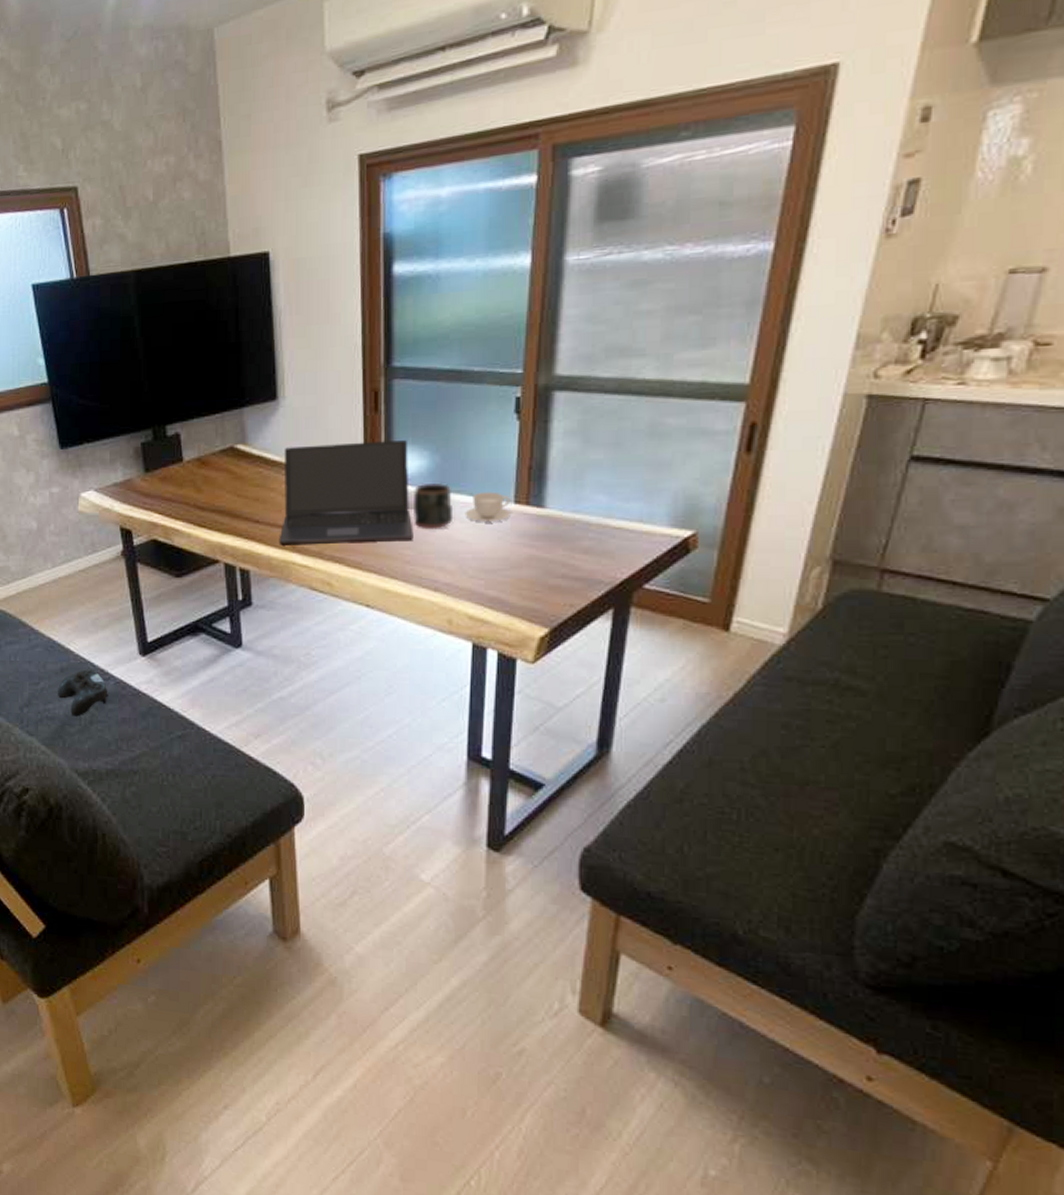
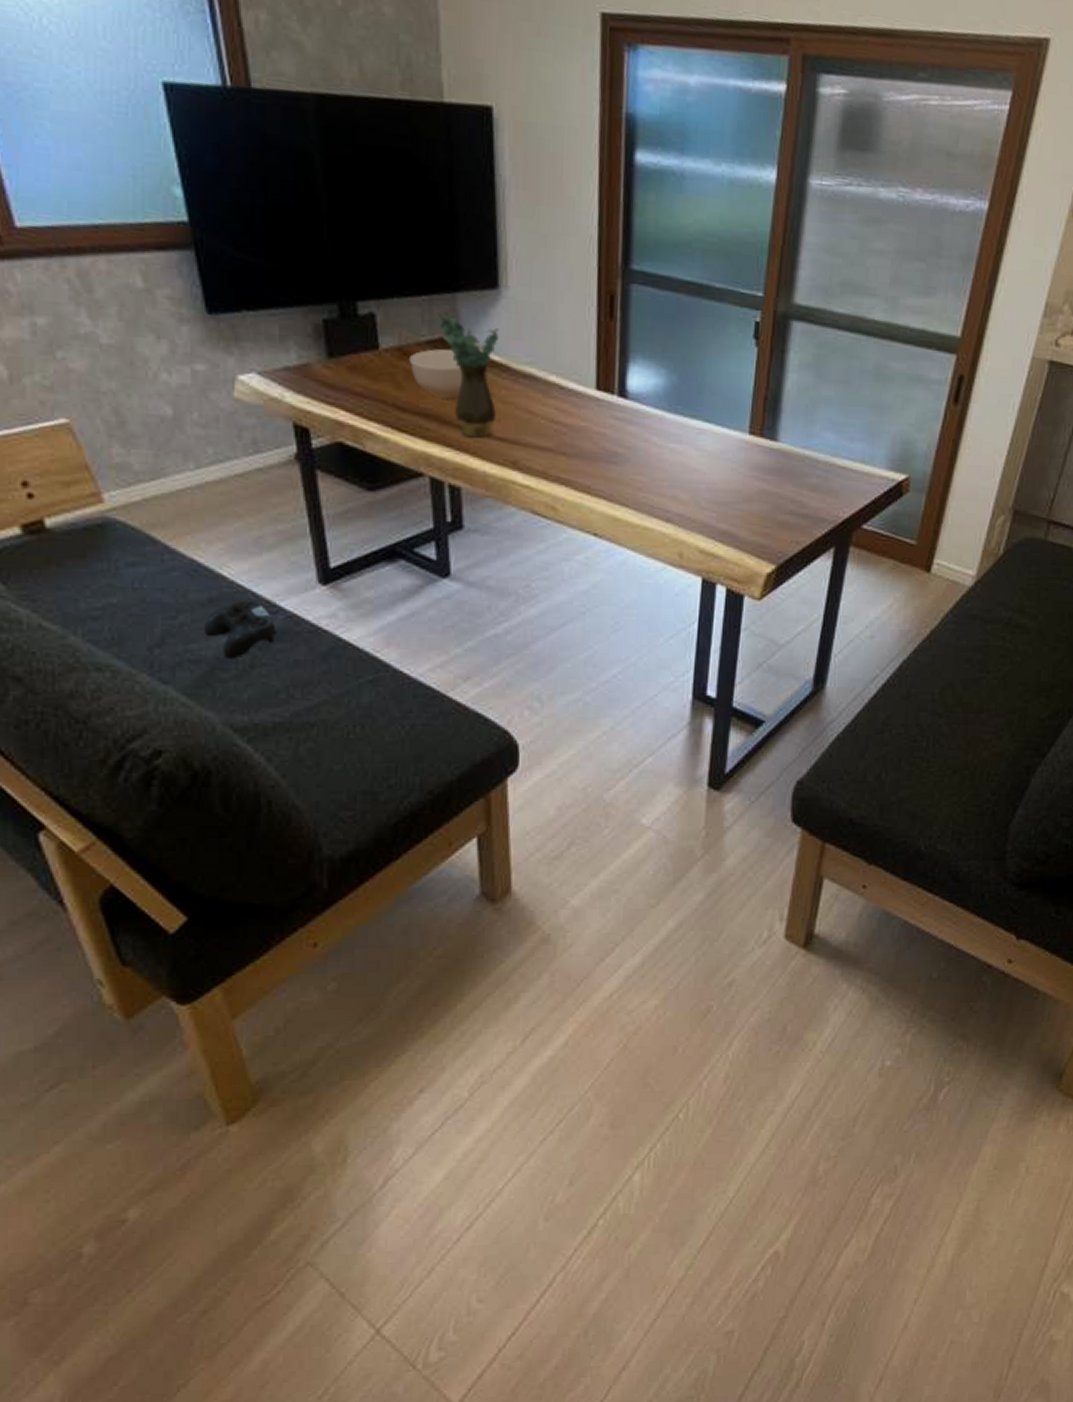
bowl: none [206,454,250,497] -> present [408,348,463,399]
vase: none [228,425,278,527] -> present [437,312,499,438]
laptop: present [279,440,414,545] -> none [496,346,647,466]
mug: present [412,482,454,530] -> none [646,404,689,456]
teacup: present [465,491,511,522] -> none [700,419,746,452]

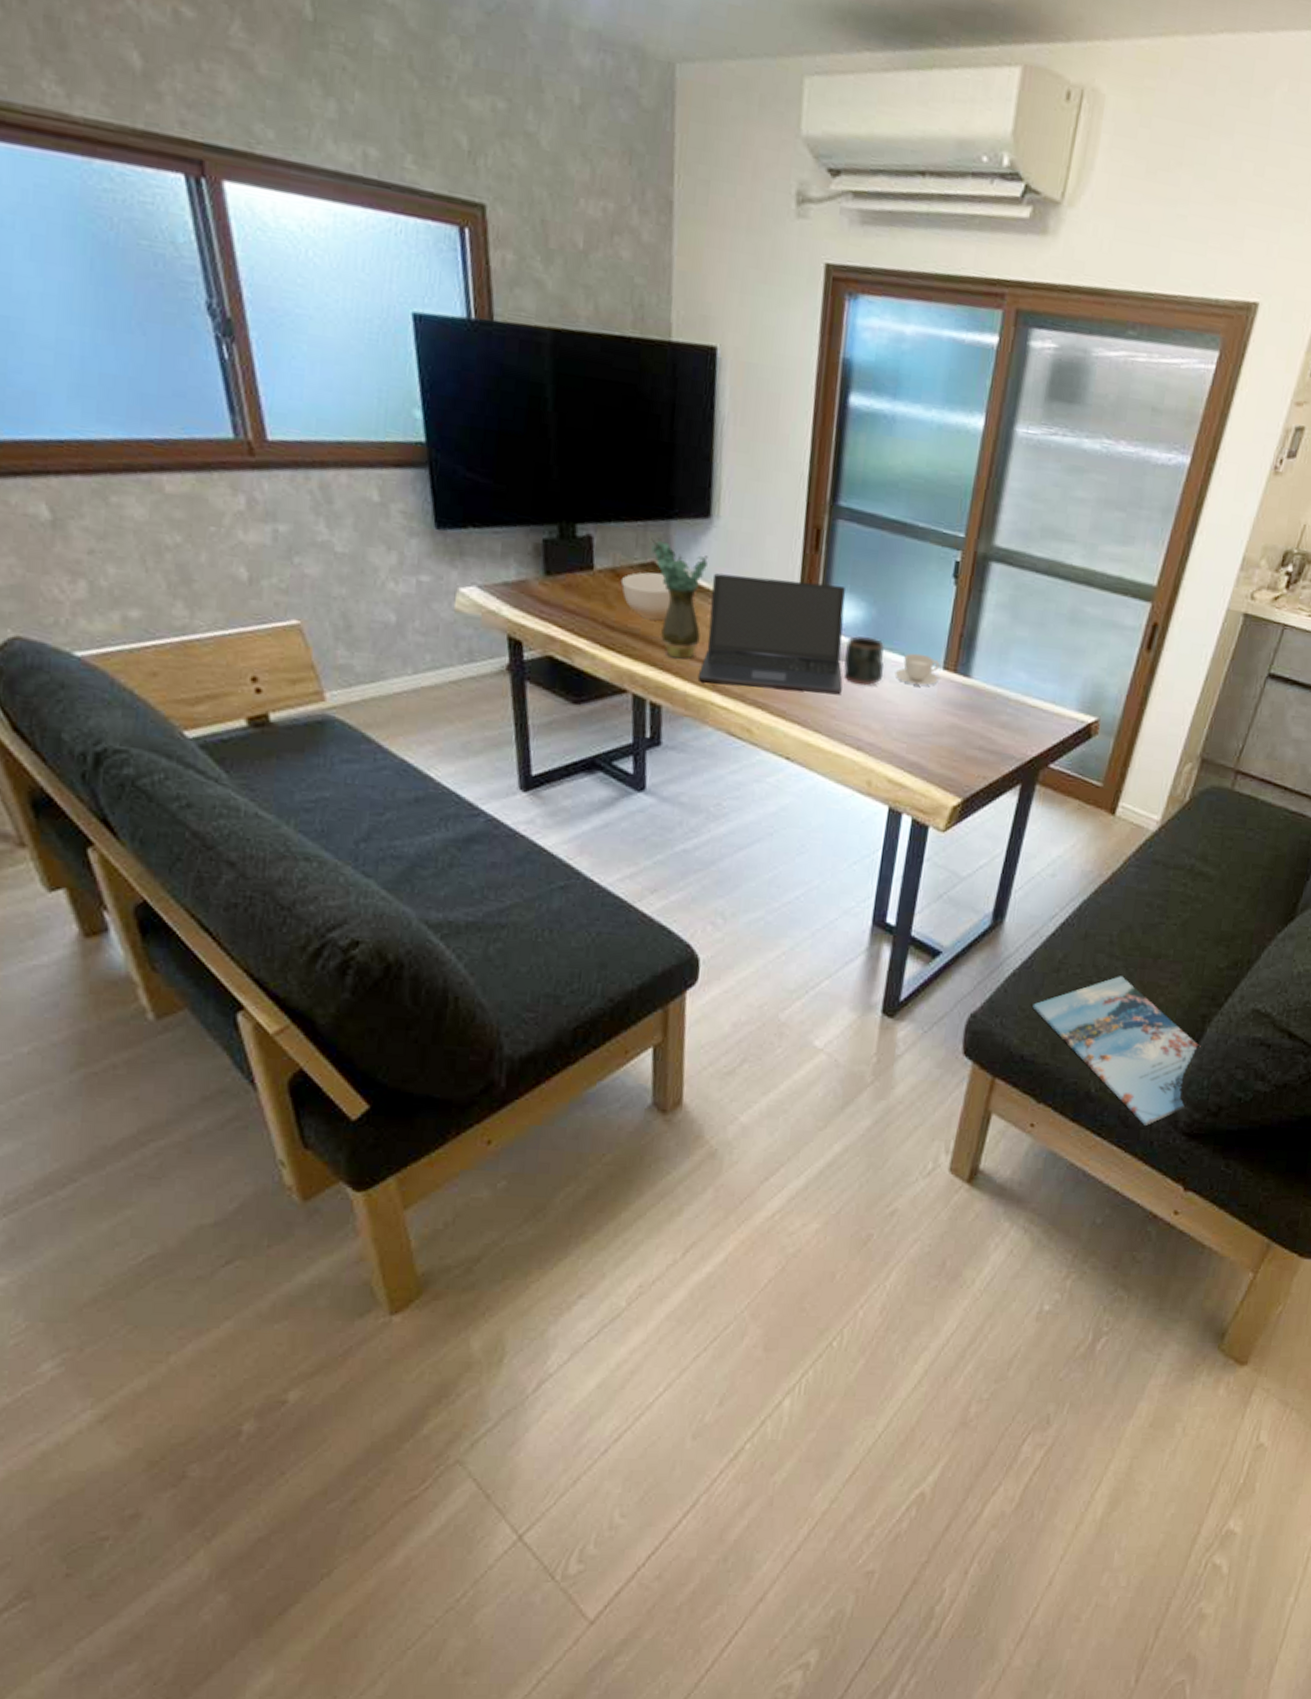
control: present [205,600,276,659] -> none [409,801,476,857]
laptop: none [496,346,647,466] -> present [697,573,846,694]
mug: none [646,404,689,456] -> present [843,636,885,686]
teacup: none [700,419,746,452] -> present [894,653,940,686]
magazine: none [858,733,1026,879] -> present [1032,976,1201,1125]

